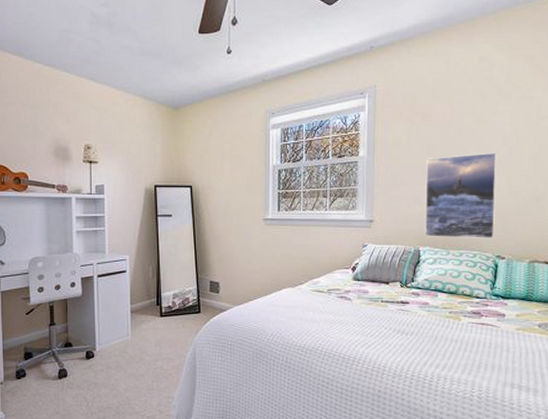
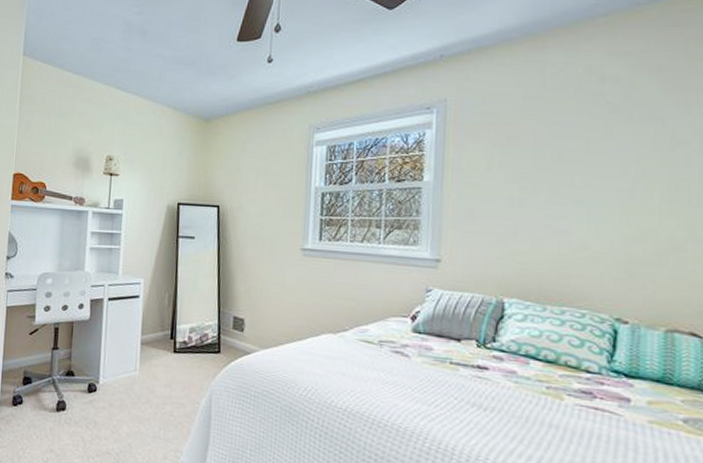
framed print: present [424,152,497,238] -> none [510,184,613,295]

